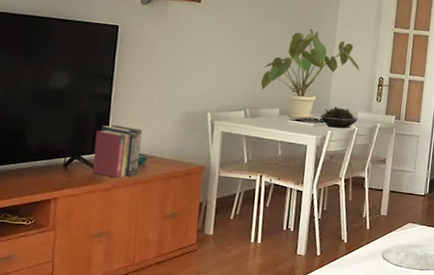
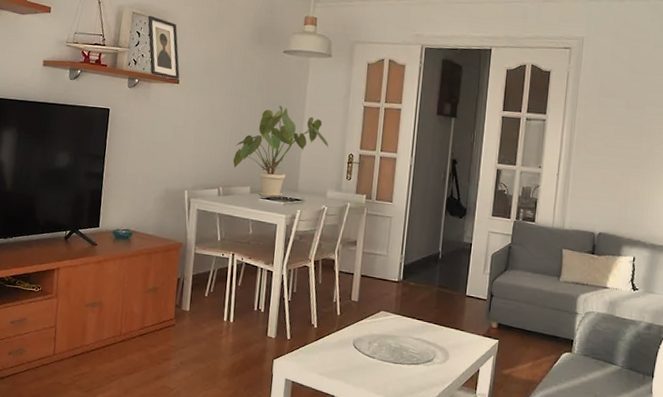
books: present [92,124,143,179] -> none [87,201,129,252]
succulent plant: present [320,106,358,128] -> none [290,184,327,207]

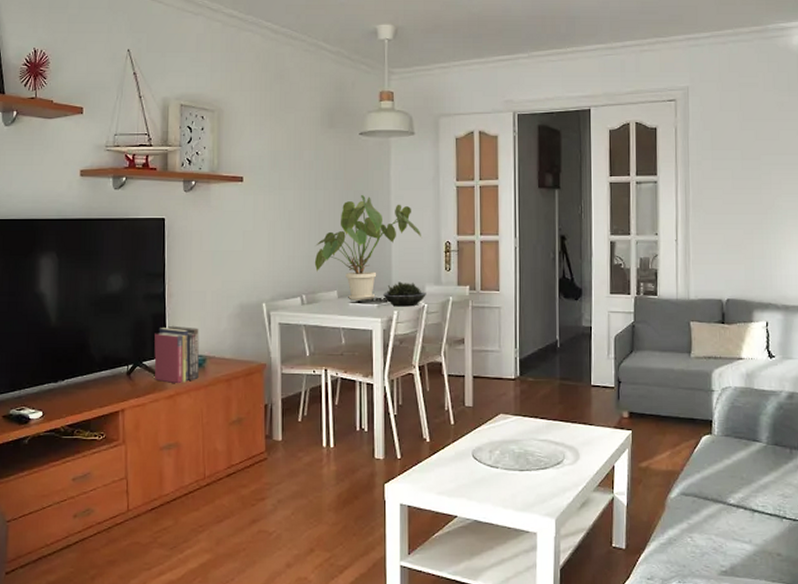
books: none [87,201,129,252] -> present [154,325,200,384]
picture frame: present [148,15,180,79] -> none [199,106,244,177]
succulent plant: none [290,184,327,207] -> present [383,282,426,307]

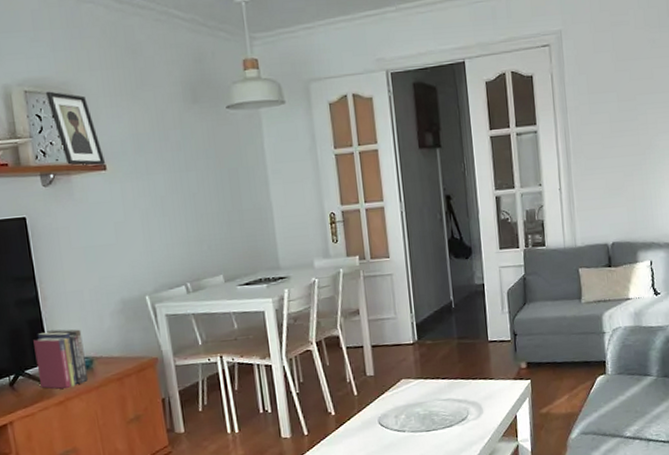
picture frame: none [199,106,244,177] -> present [45,91,106,166]
house plant: present [314,195,422,301] -> none [194,172,305,284]
succulent plant: present [383,282,426,307] -> none [271,259,316,285]

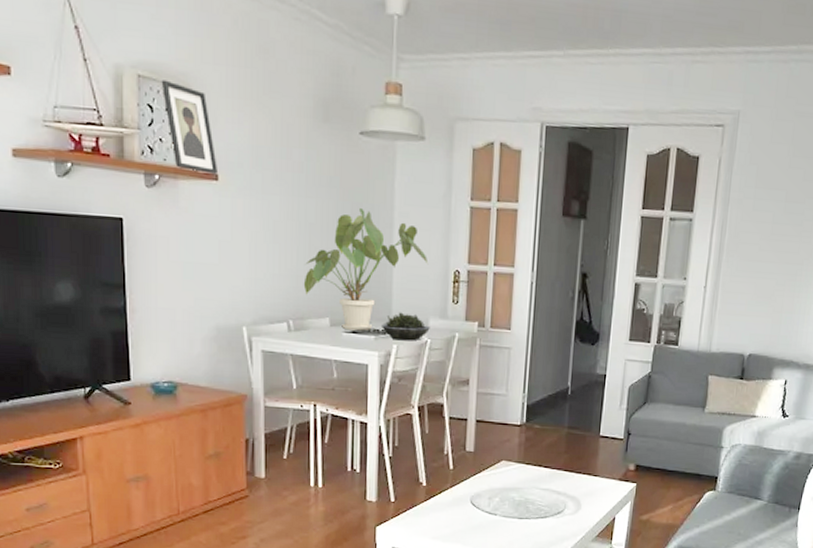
books: present [33,329,89,390] -> none [115,345,170,412]
house plant: none [194,172,305,284] -> present [303,208,429,331]
succulent plant: none [271,259,316,285] -> present [382,312,430,341]

